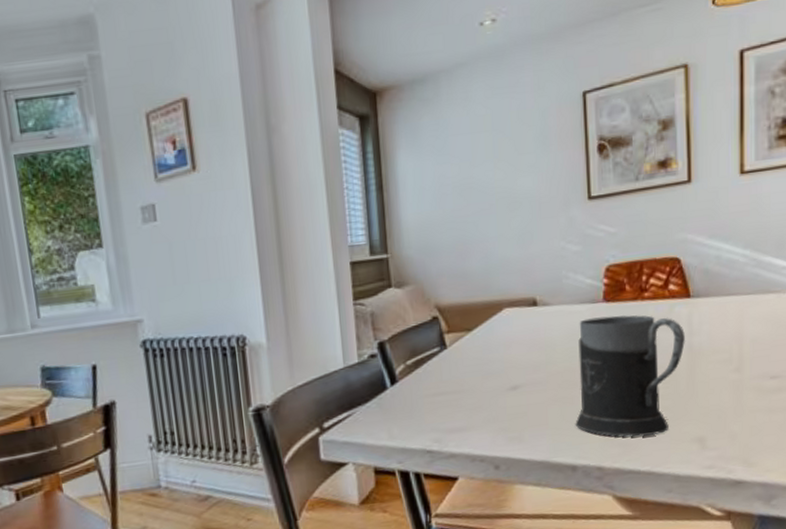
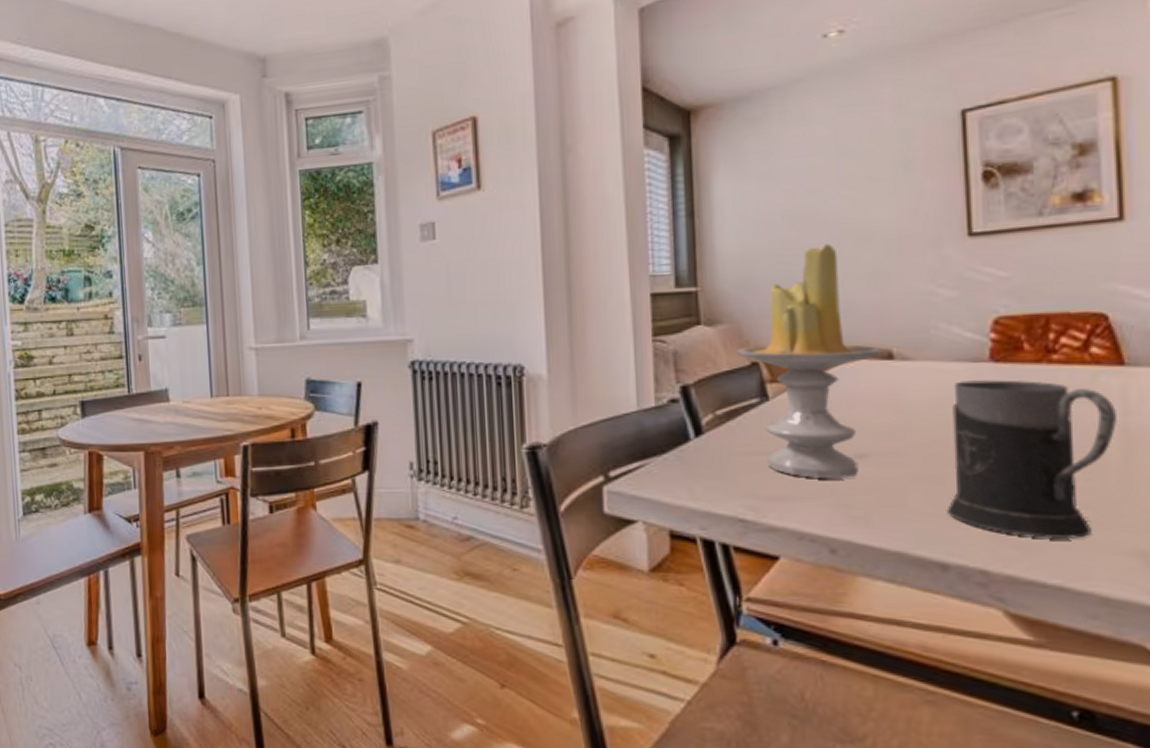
candle: none [420,211,528,410] -> present [735,244,881,478]

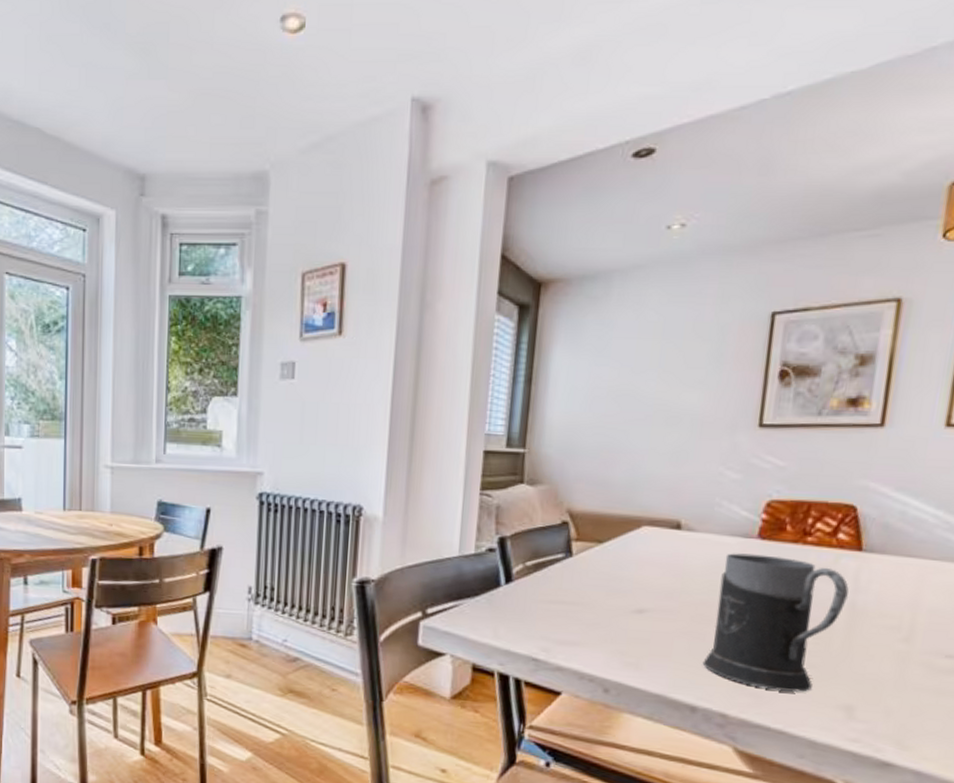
candle: present [735,244,881,478] -> none [550,421,672,629]

